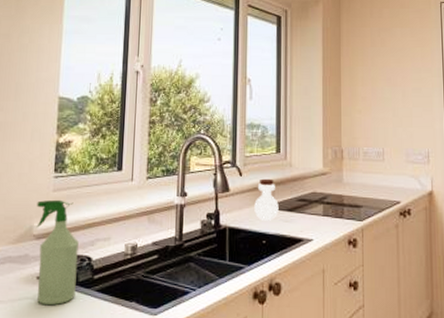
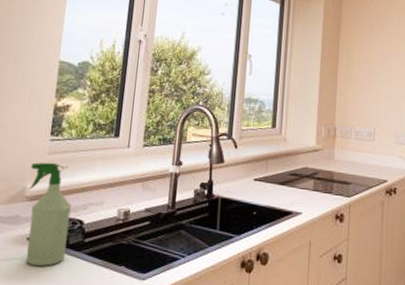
jar: present [254,178,279,221] -> none [247,152,271,193]

